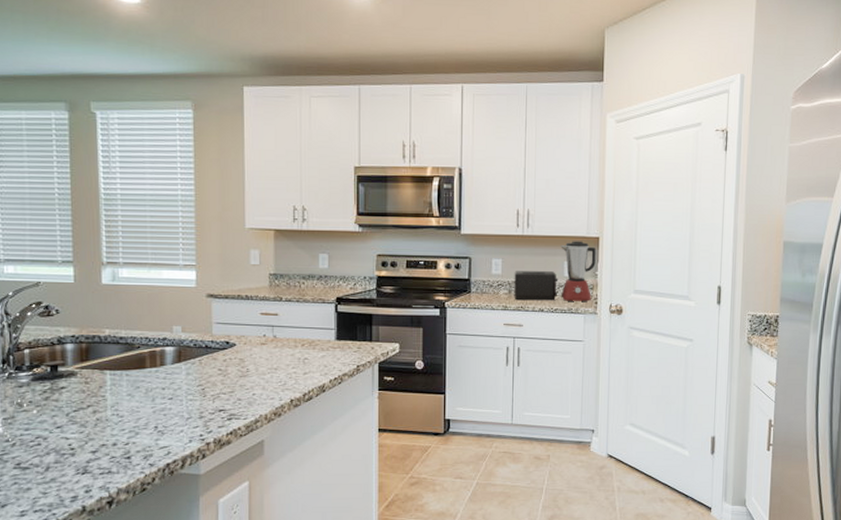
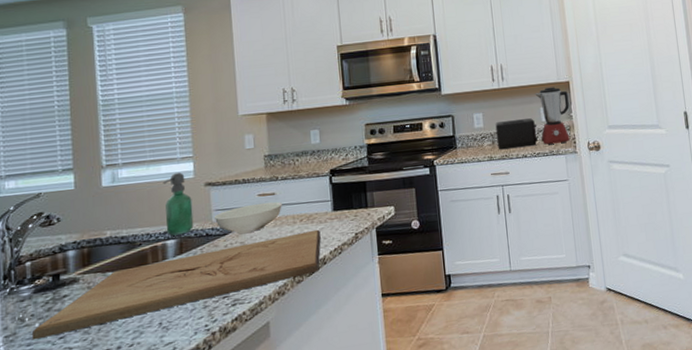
cutting board: none [29,356,322,426] -> present [31,229,321,341]
soap dispenser: none [164,280,194,343] -> present [163,172,194,236]
bowl: none [214,322,286,351] -> present [213,201,283,234]

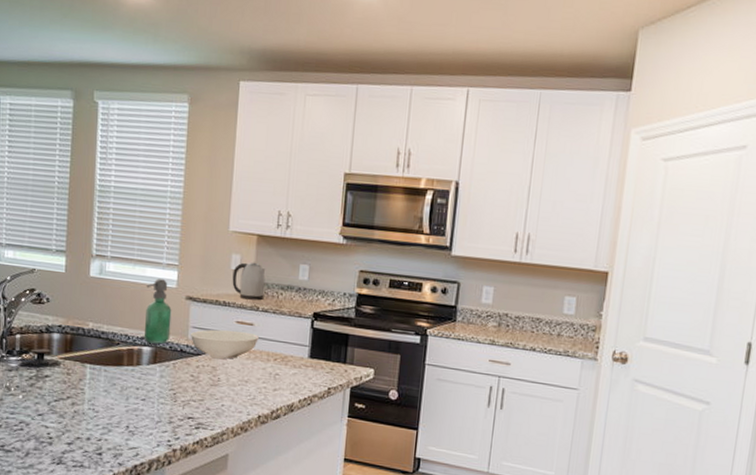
cutting board: present [31,229,321,341] -> none [15,363,293,418]
kettle: none [248,137,281,173] -> present [232,262,266,301]
toaster: present [495,118,538,150] -> none [503,302,556,340]
blender: present [535,87,570,145] -> none [558,273,604,346]

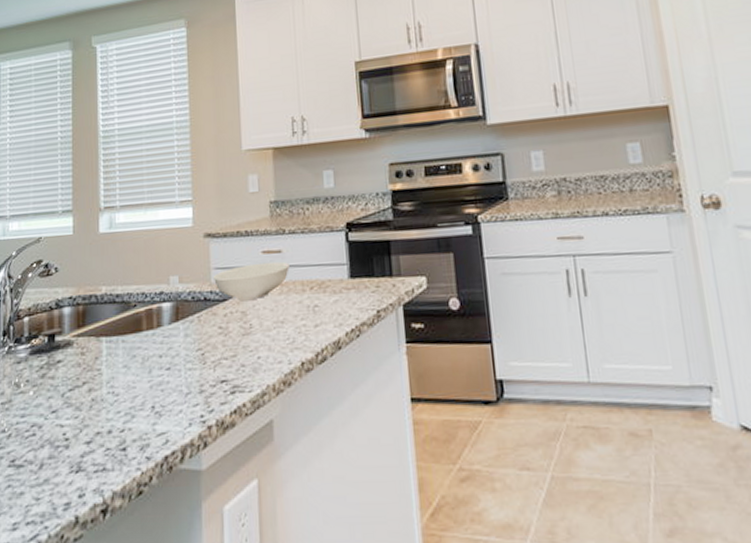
soap dispenser: present [143,278,172,344] -> none [160,219,191,298]
kettle: present [232,262,266,301] -> none [251,179,289,224]

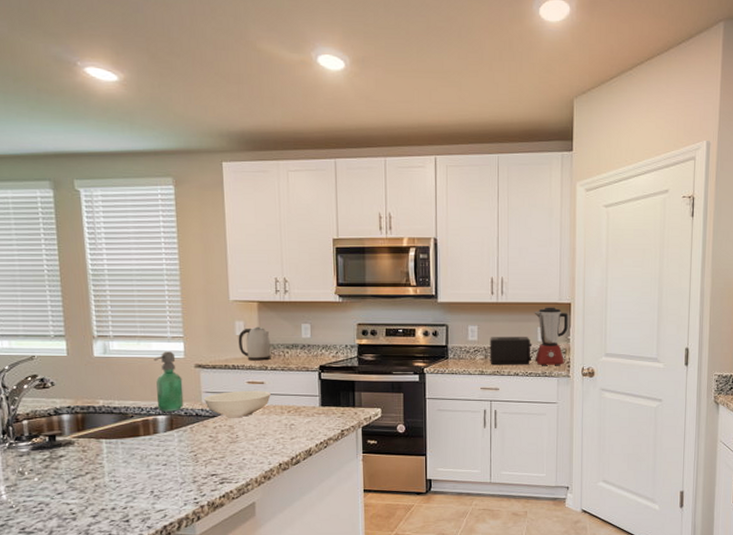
soap dispenser: none [160,219,191,298] -> present [153,351,184,412]
kettle: none [251,179,289,224] -> present [238,326,271,361]
toaster: none [561,159,624,204] -> present [490,337,533,365]
blender: none [617,113,673,199] -> present [534,307,568,366]

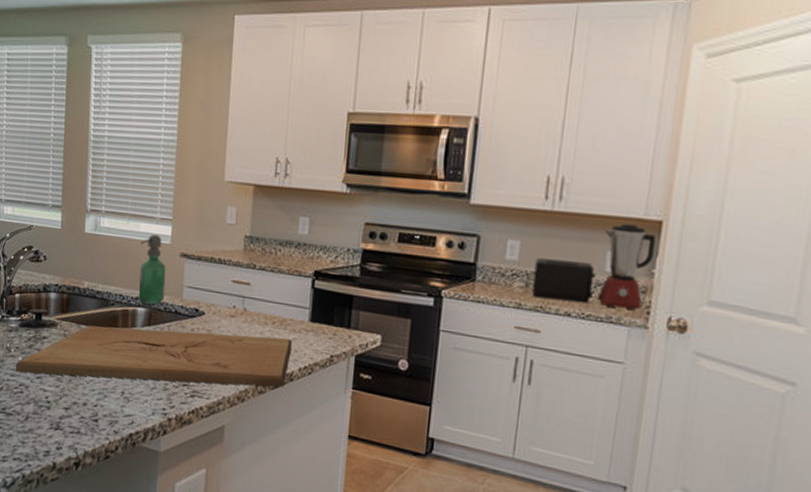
cutting board: none [31,422,308,493] -> present [15,325,292,388]
bowl: present [203,390,272,418] -> none [184,289,257,322]
kettle: present [238,326,271,361] -> none [227,215,263,258]

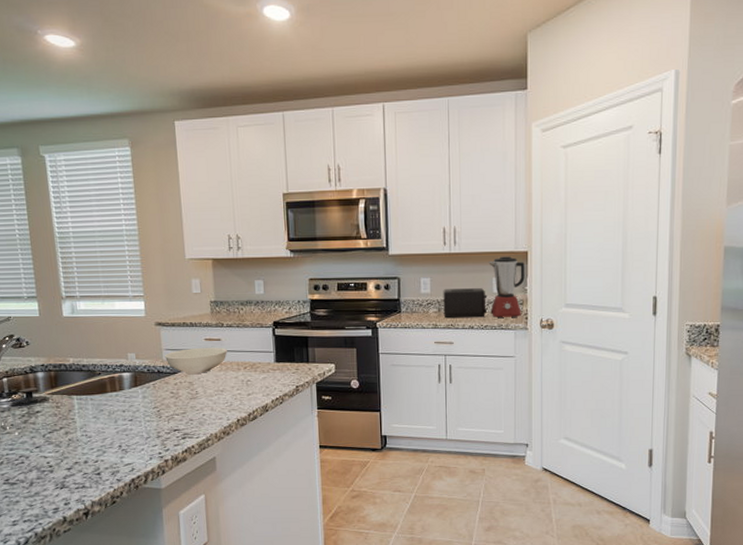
cutting board: present [15,325,292,388] -> none [12,378,264,446]
soap dispenser: present [138,234,166,305] -> none [117,310,147,369]
bowl: none [184,289,257,322] -> present [164,347,228,375]

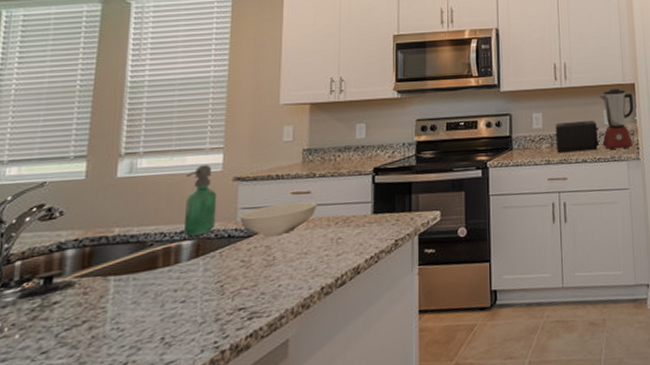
soap dispenser: none [117,310,147,369] -> present [183,165,217,236]

